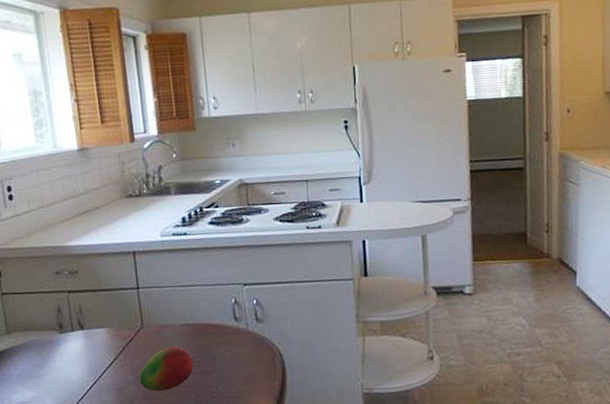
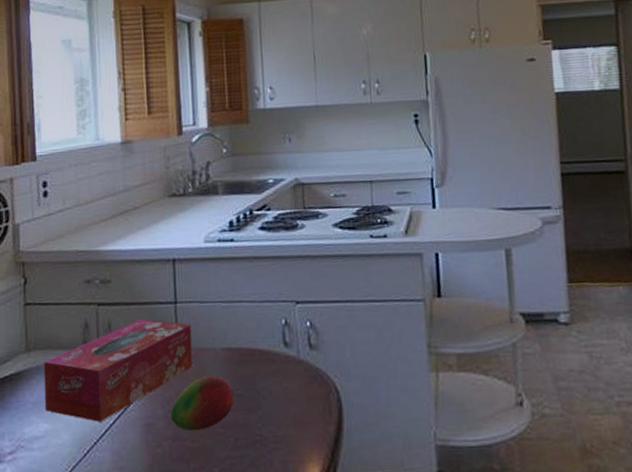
tissue box: none [24,302,156,389] -> present [44,318,193,423]

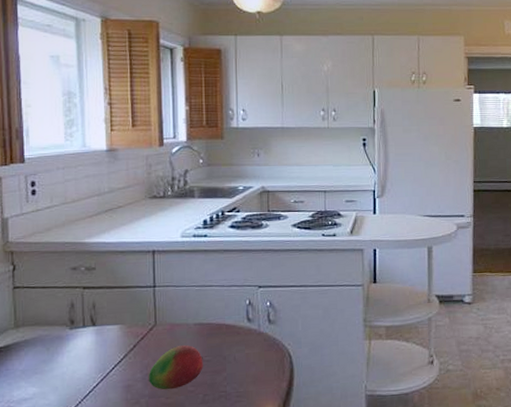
tissue box: present [44,318,193,423] -> none [32,299,168,386]

